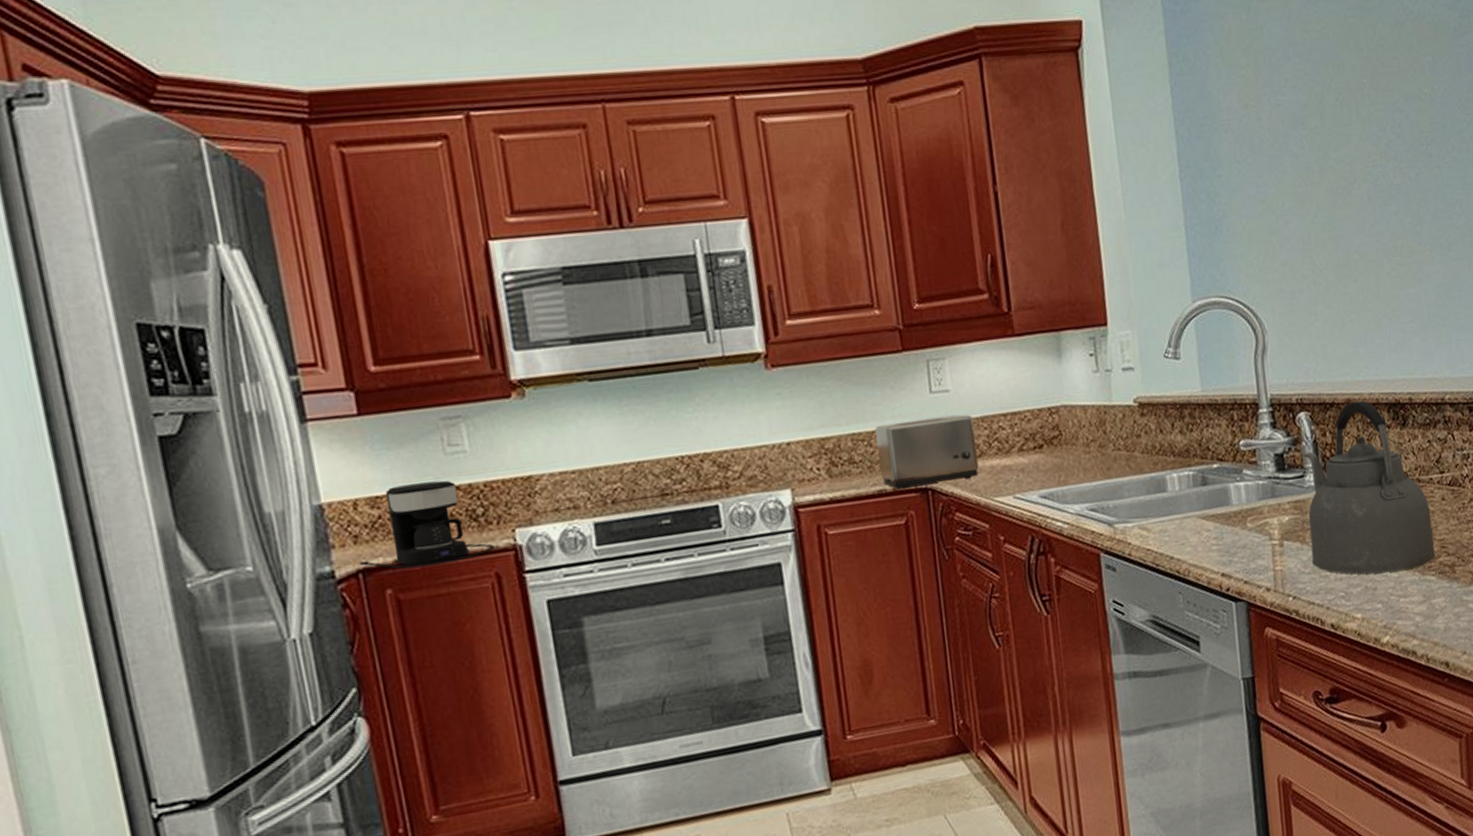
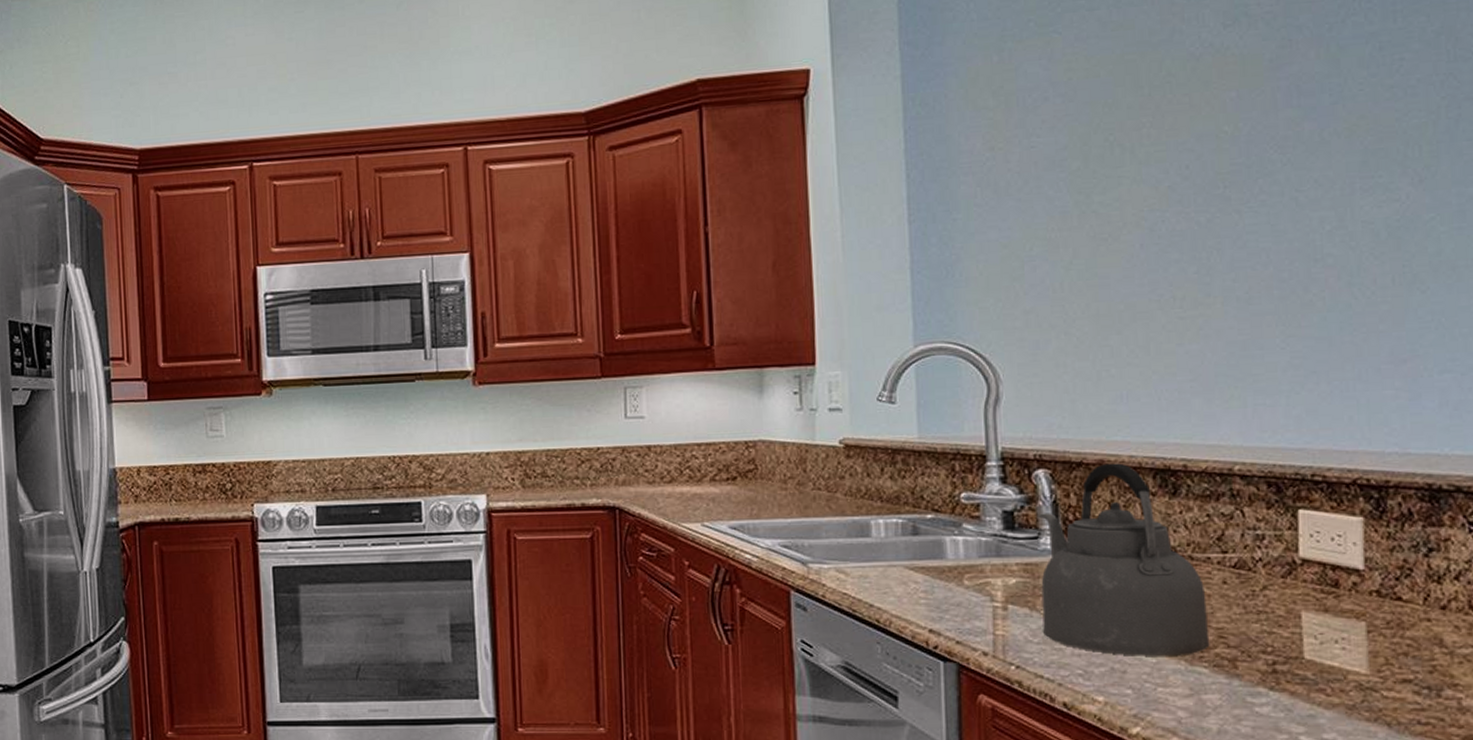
coffee maker: present [360,480,495,569] -> none [138,458,237,527]
toaster: present [875,414,979,489] -> none [569,440,669,505]

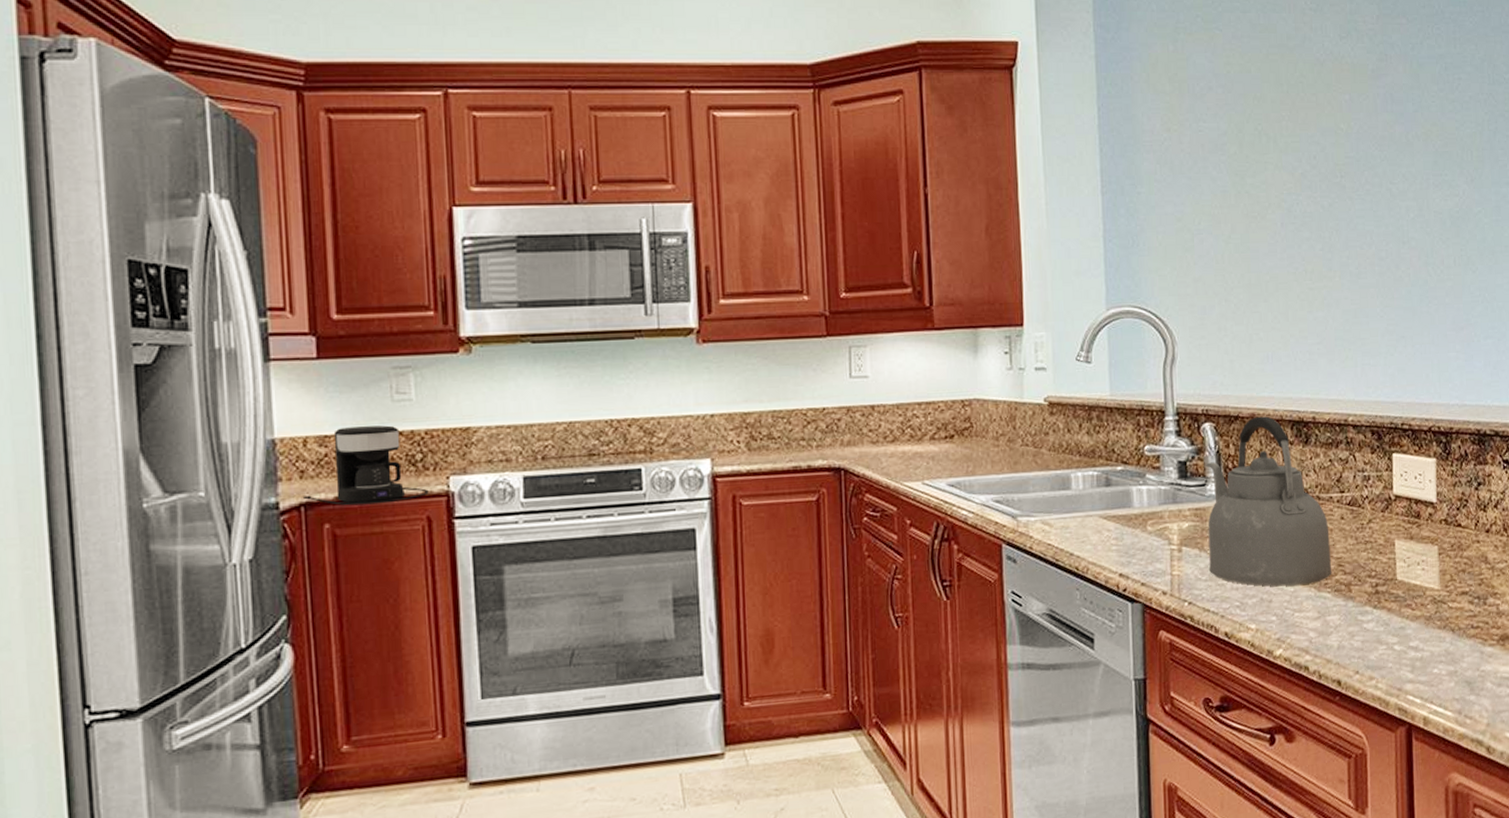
coffee maker: none [138,458,237,527] -> present [304,425,429,506]

